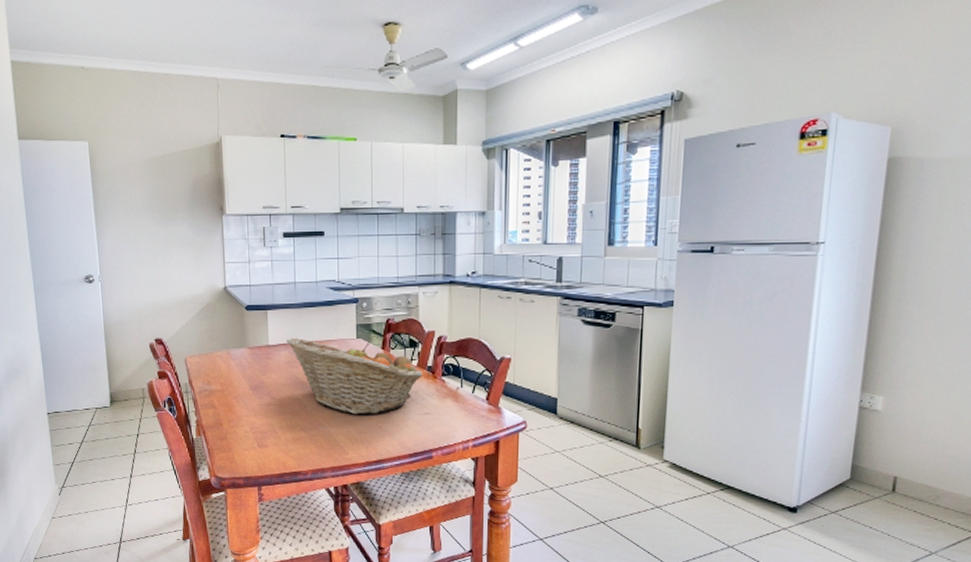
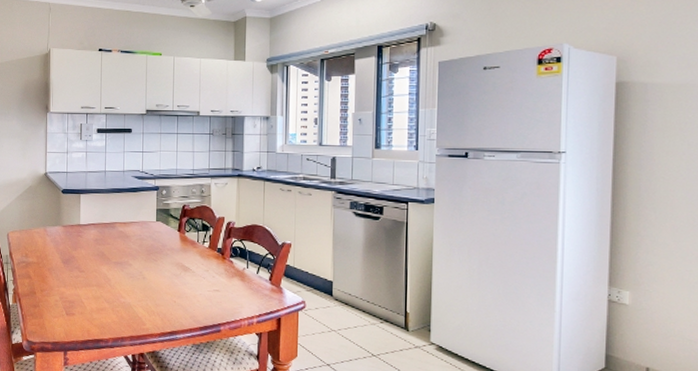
fruit basket: present [287,337,422,415] -> none [96,218,213,290]

